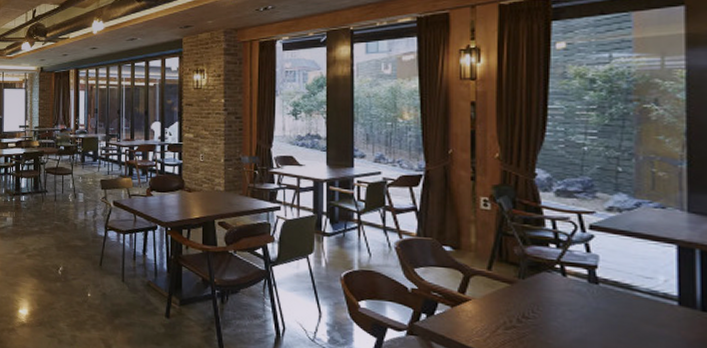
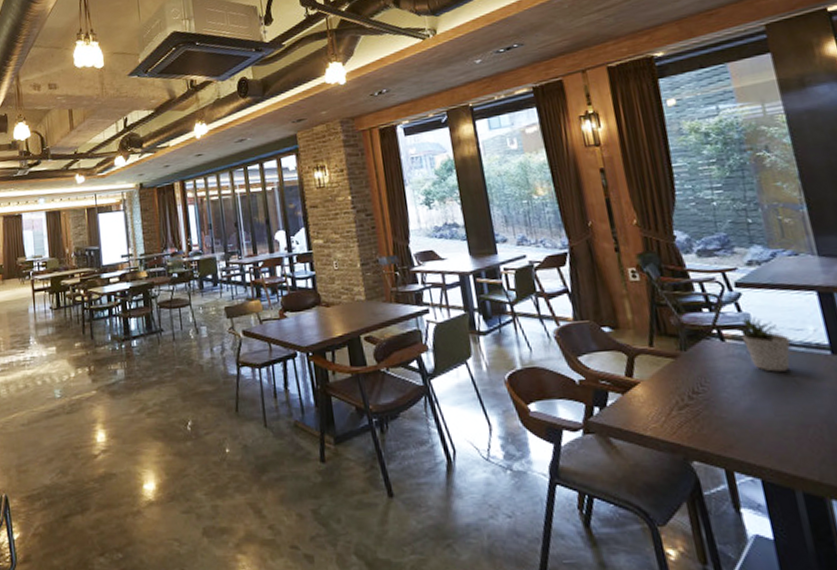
potted plant: none [584,254,637,313] -> present [739,313,791,372]

